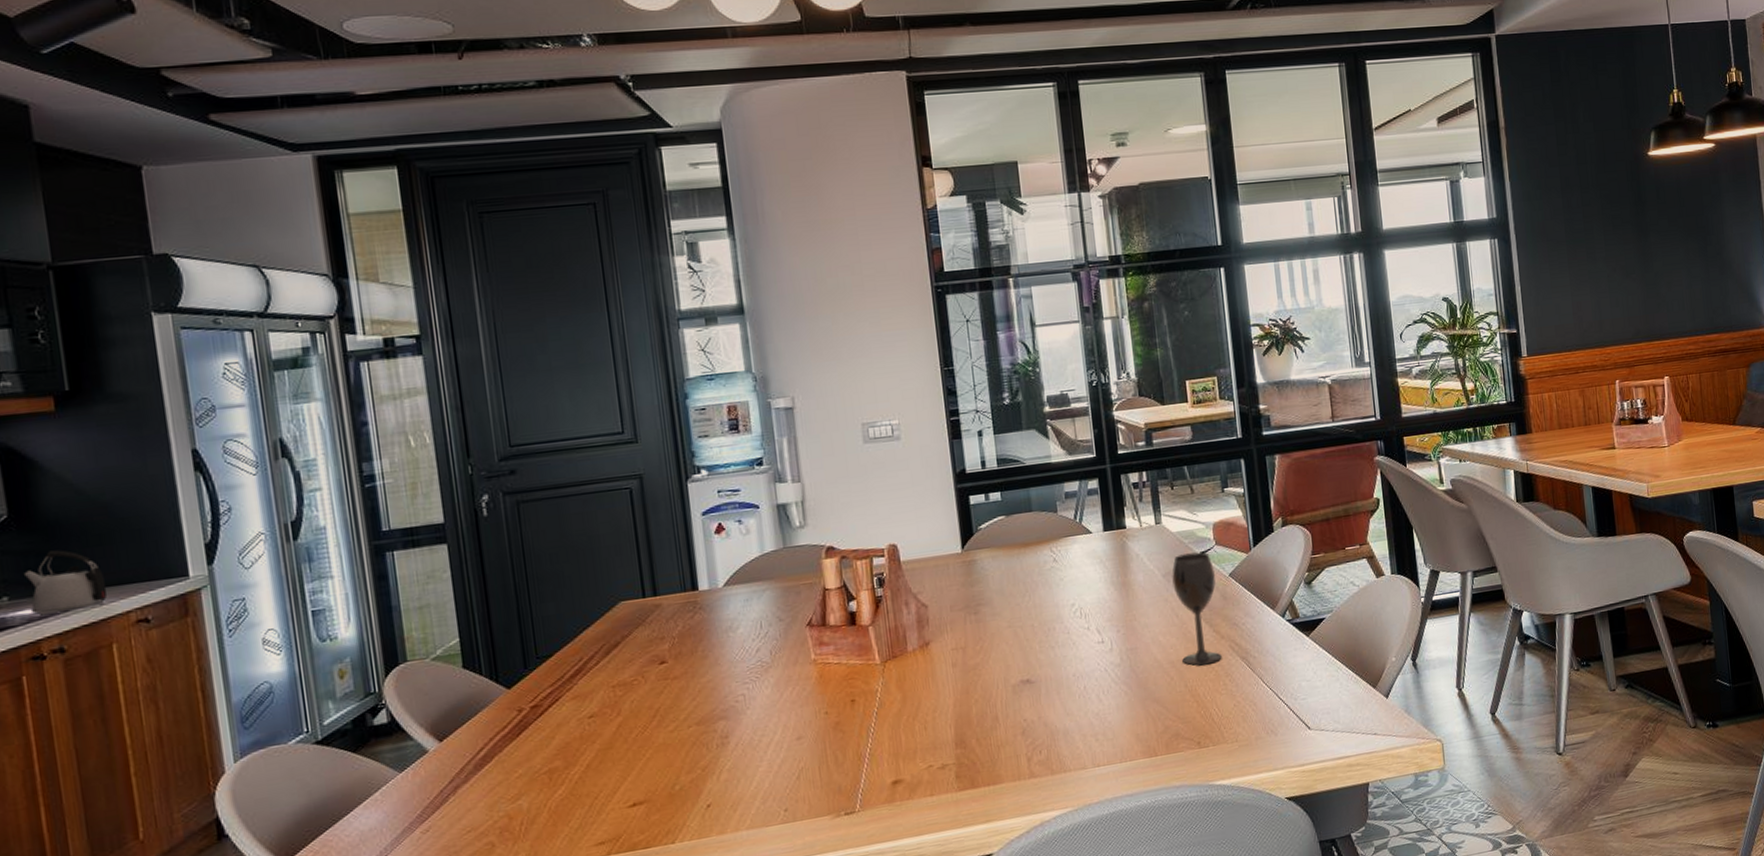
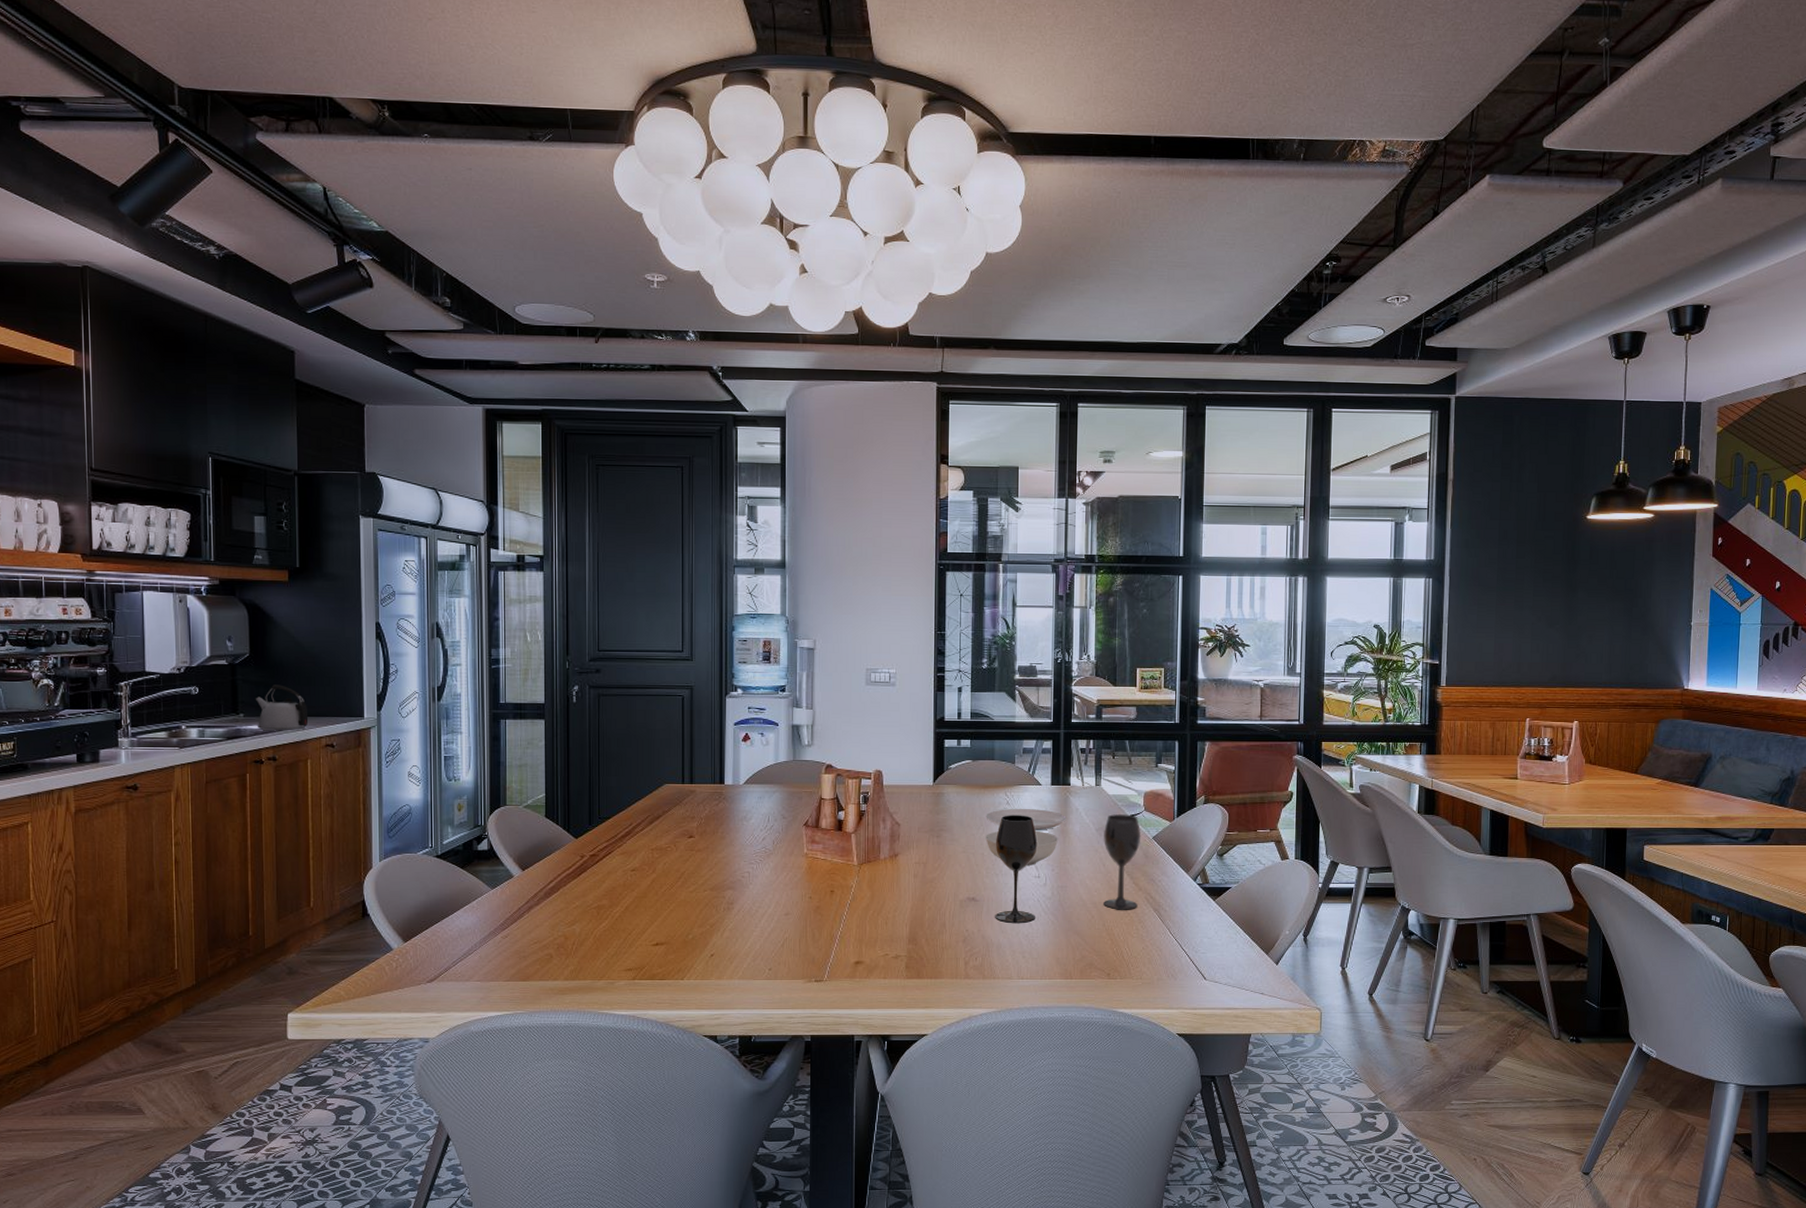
plate: none [1030,561,1127,590] -> present [986,809,1066,830]
bowl: none [1033,587,1121,631] -> present [985,830,1059,865]
wineglass: none [1045,571,1105,703] -> present [995,815,1038,924]

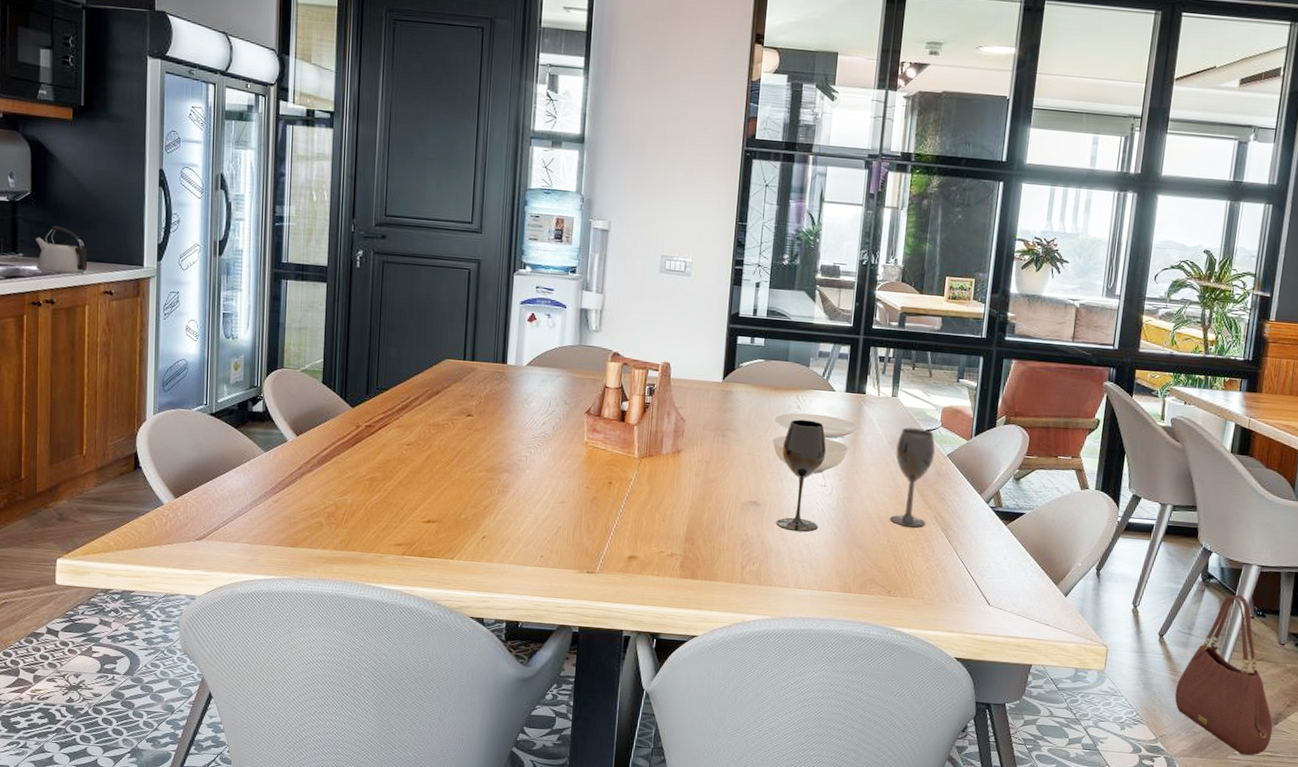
handbag: none [1389,948,1485,1104] -> present [1174,594,1273,756]

